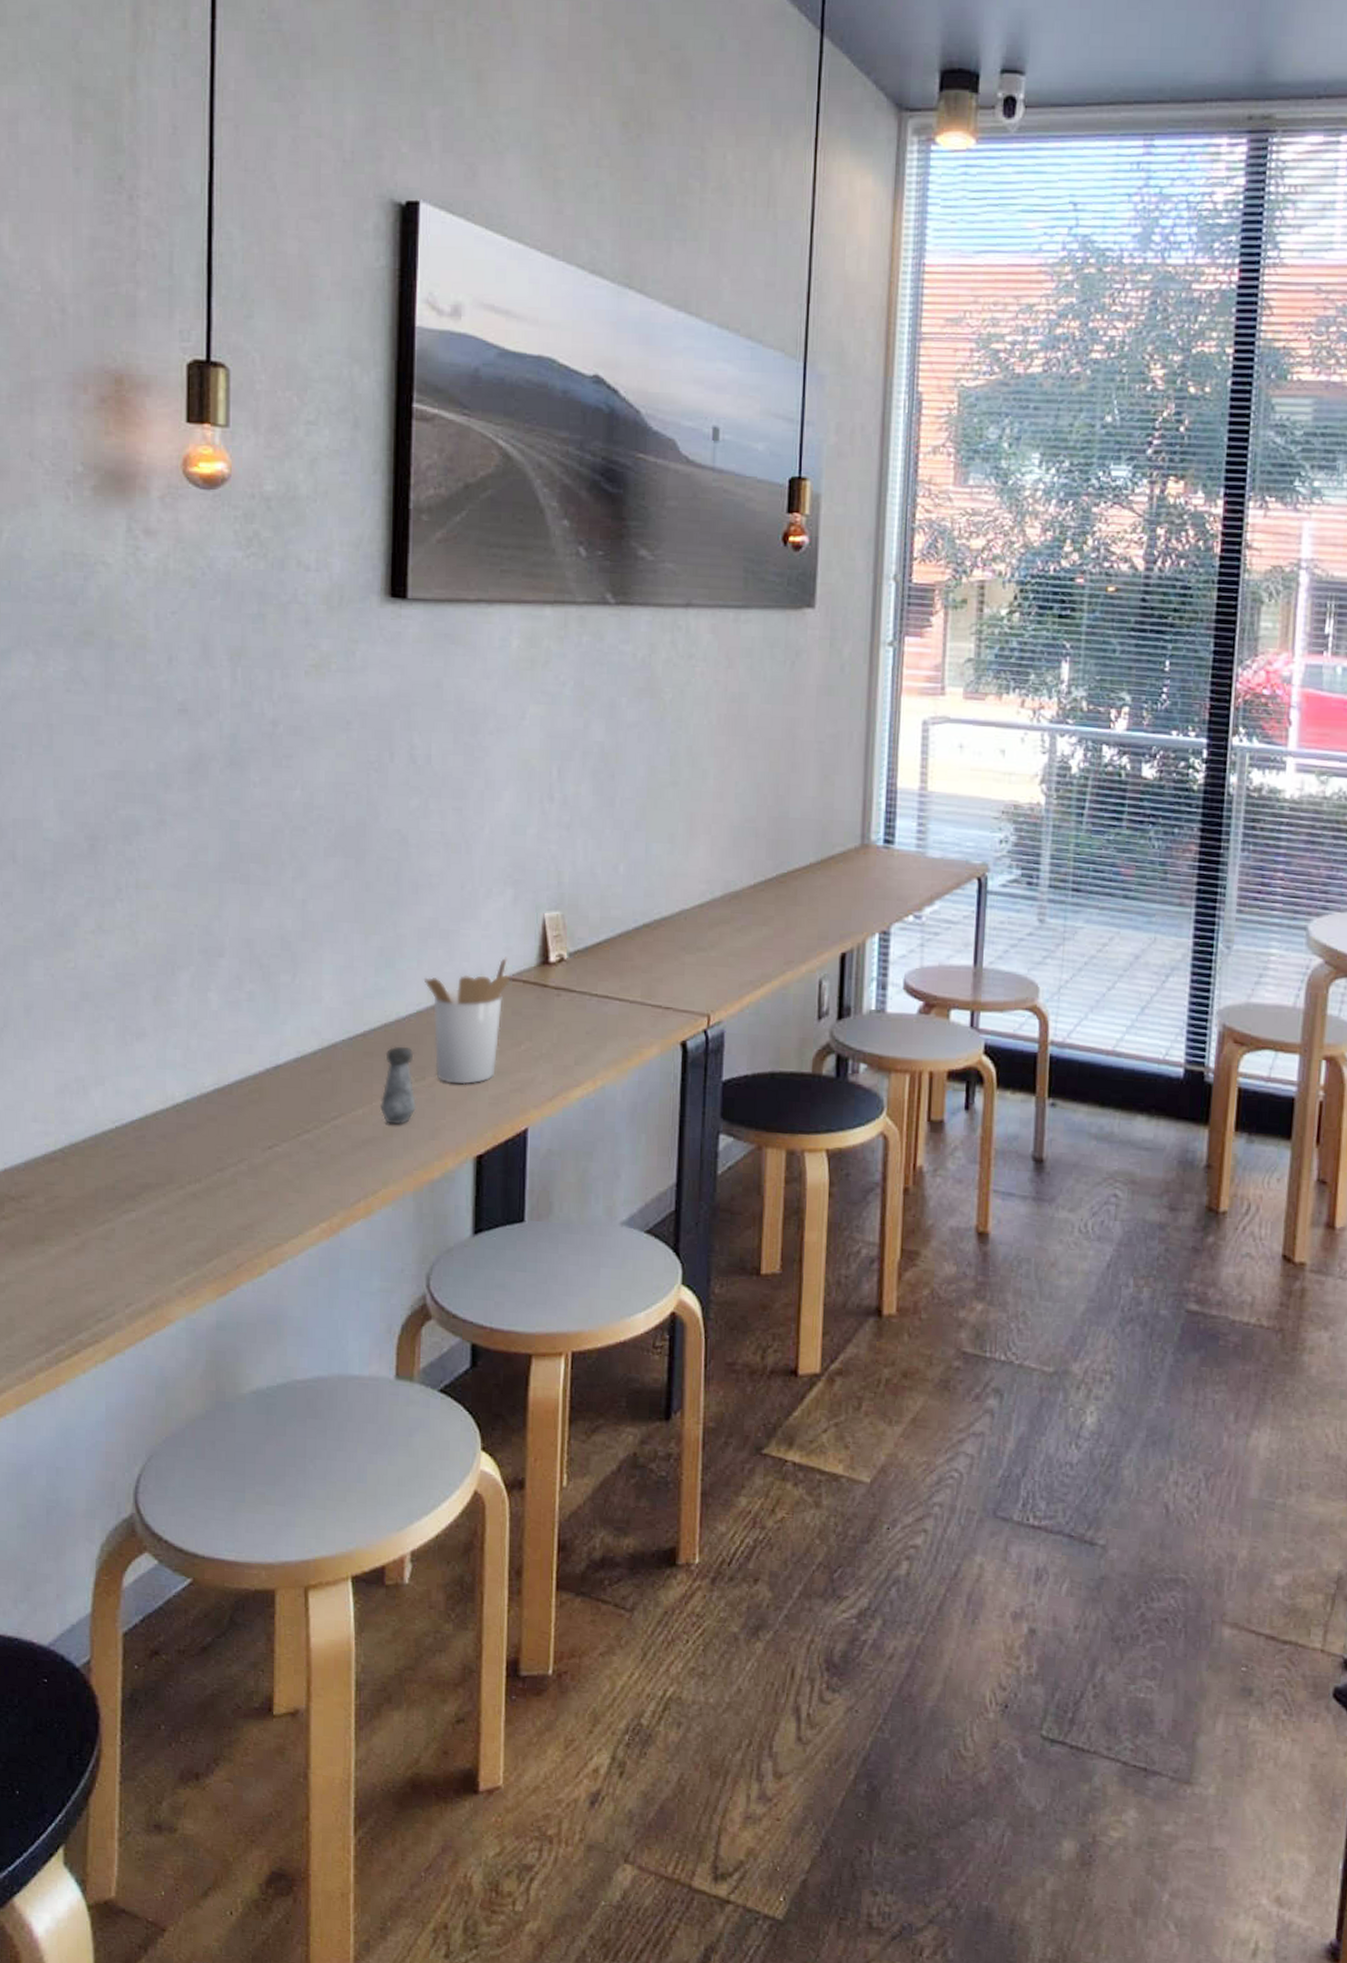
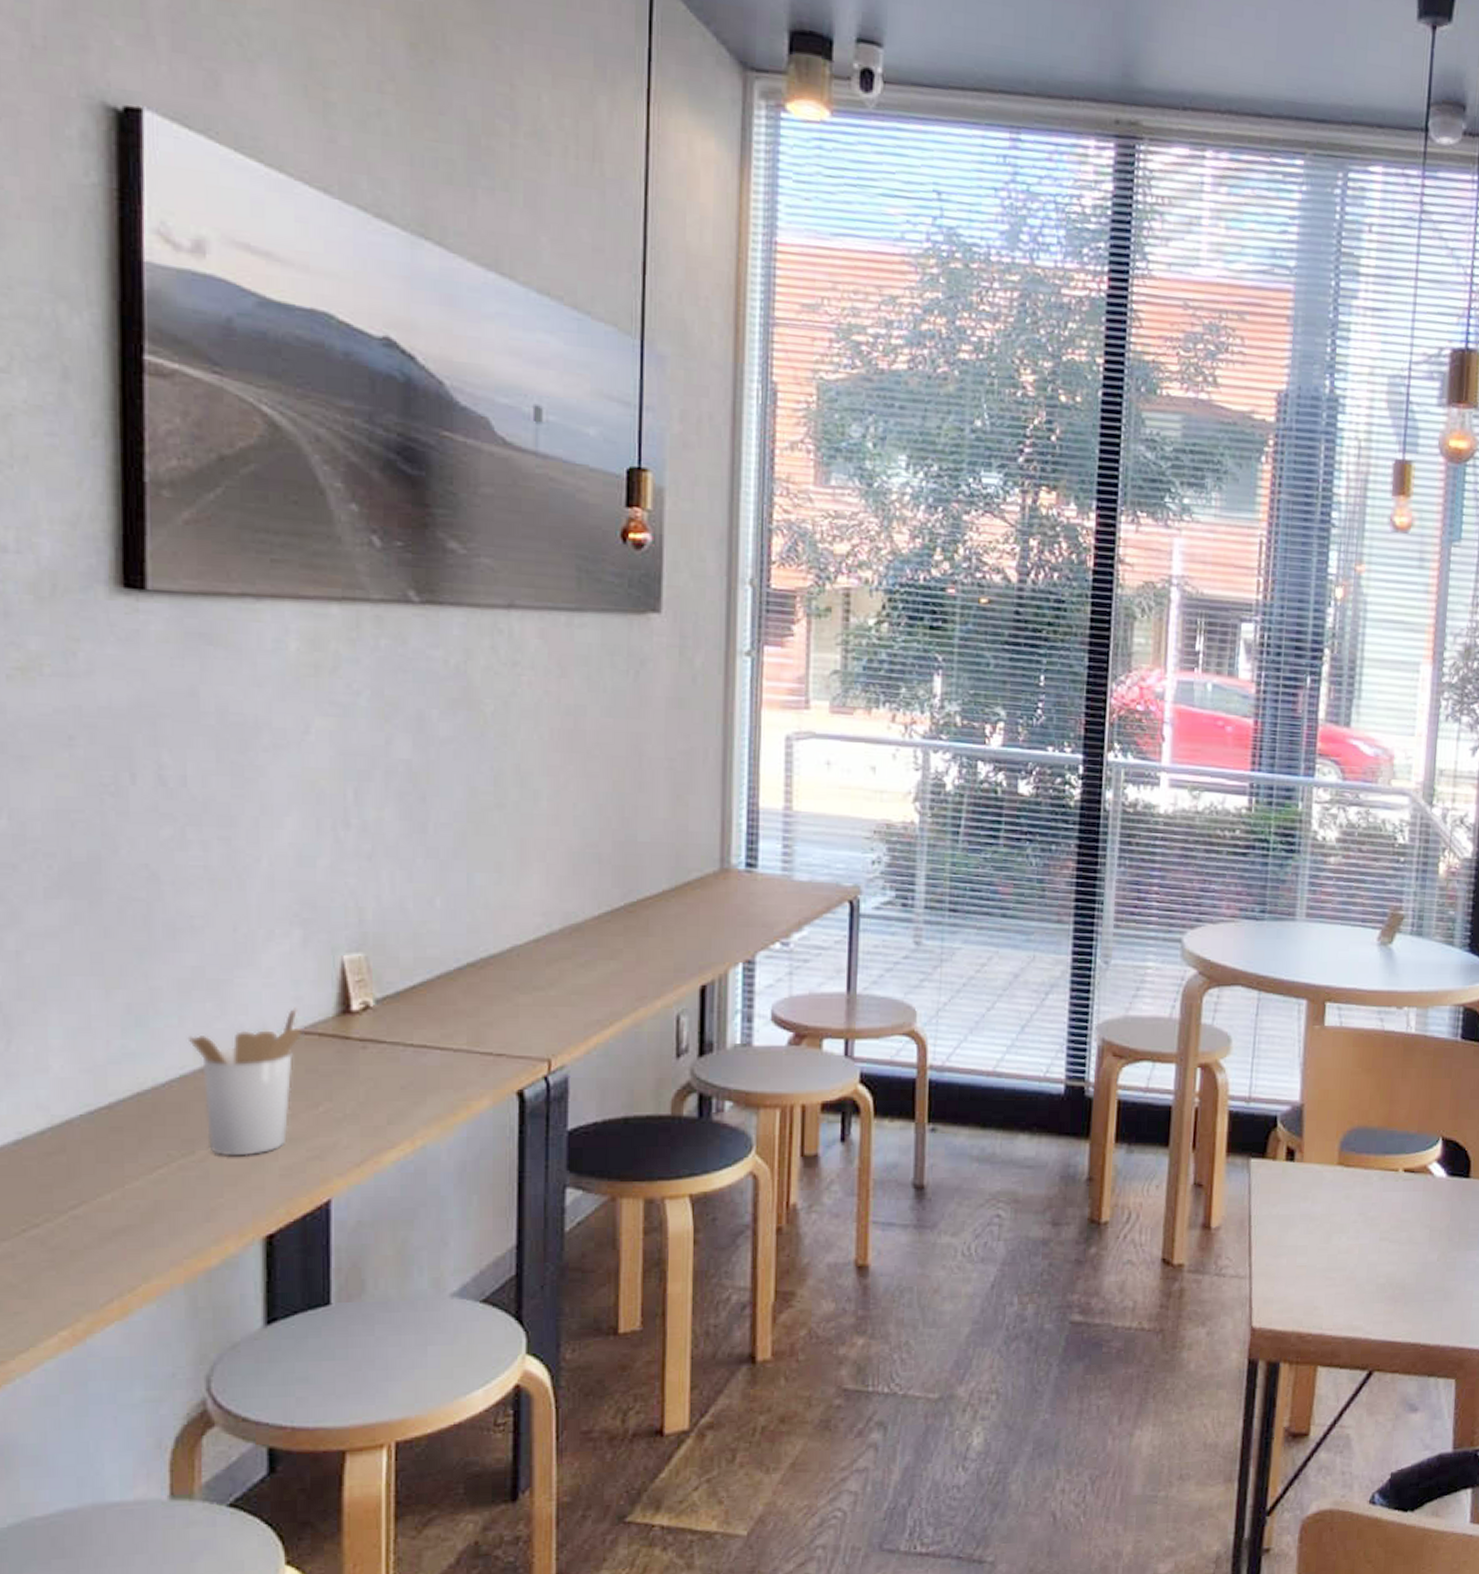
salt shaker: present [380,1046,417,1125] -> none [135,1117,185,1209]

